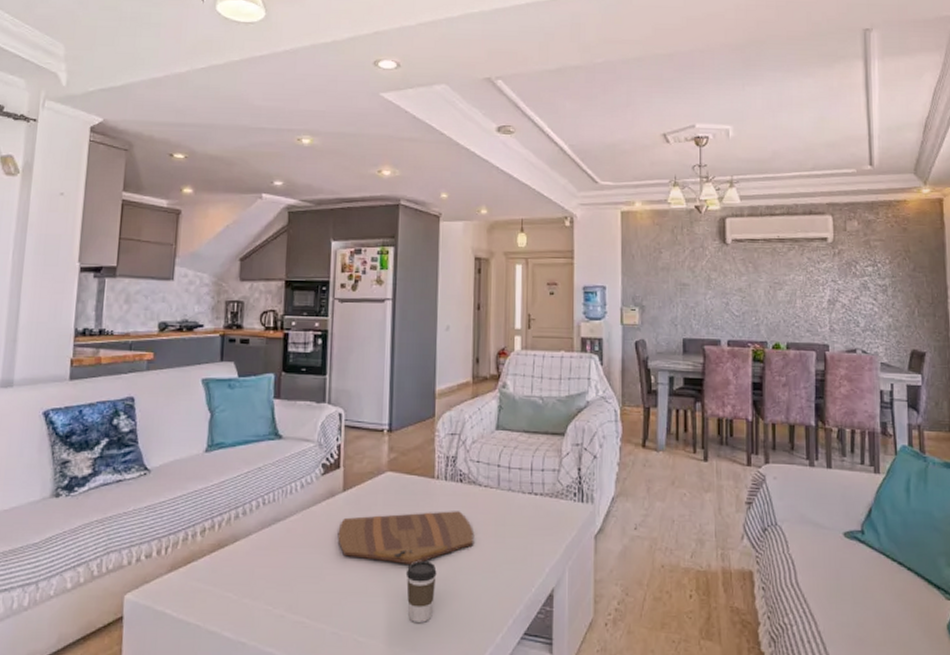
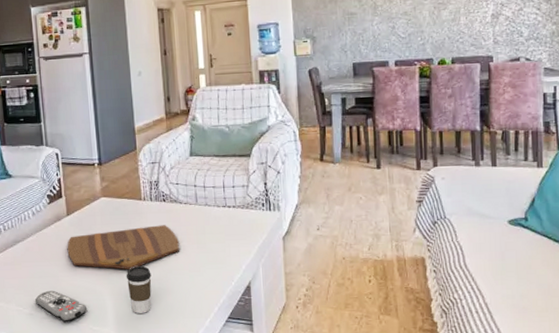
remote control: none [289,586,354,629] -> present [34,290,88,322]

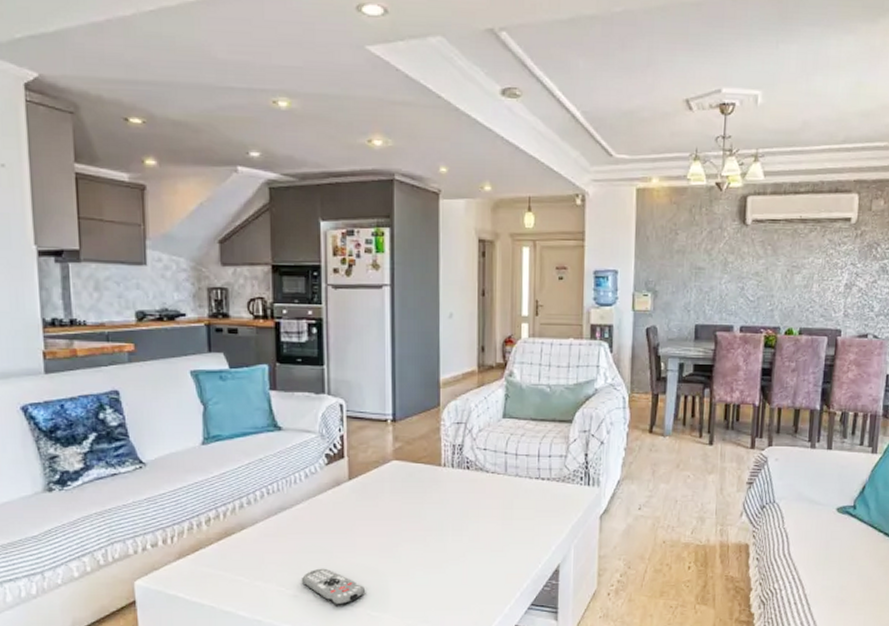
cutting board: present [67,225,179,269] -> none [346,496,481,546]
coffee cup: present [126,266,152,313] -> none [415,543,446,598]

